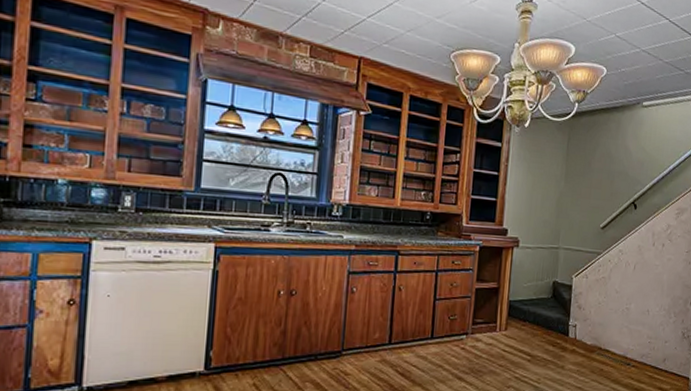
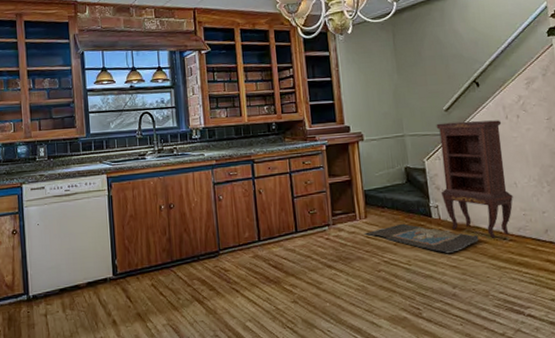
rug: none [502,339,607,374] -> present [365,223,479,253]
cabinet: none [581,240,649,363] -> present [436,120,513,238]

